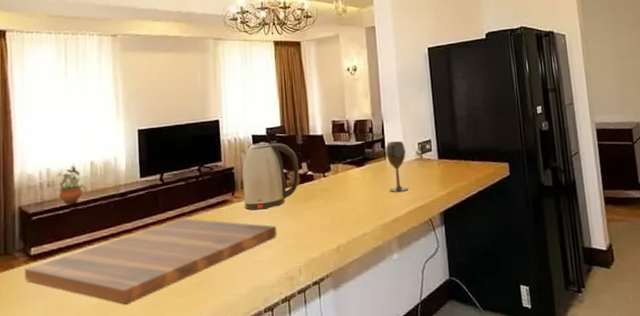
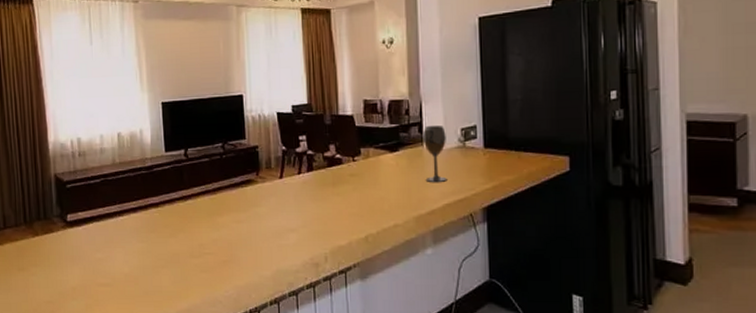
cutting board: present [25,218,277,305] -> none [63,195,303,276]
potted plant: present [52,165,85,203] -> none [83,136,113,173]
kettle: present [240,141,299,210] -> none [265,120,327,192]

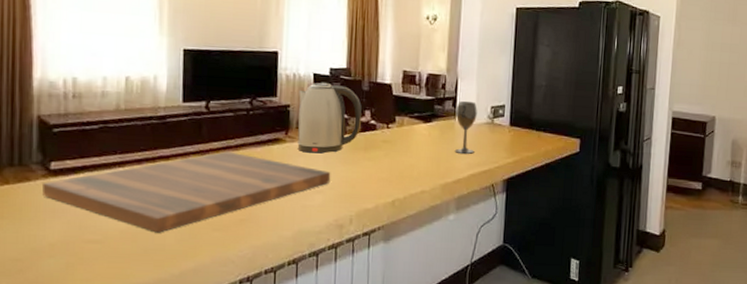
cutting board: none [63,195,303,276] -> present [42,151,331,233]
kettle: none [265,120,327,192] -> present [297,82,362,154]

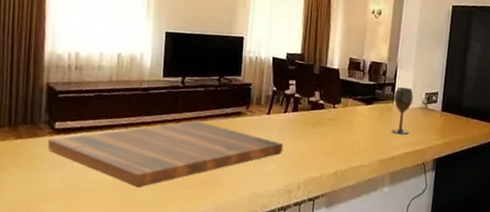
kettle: present [297,82,362,154] -> none [256,65,313,127]

